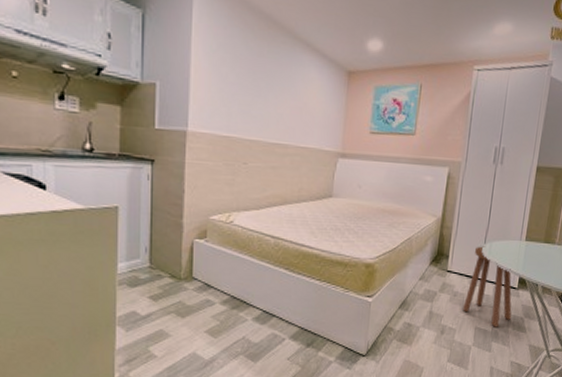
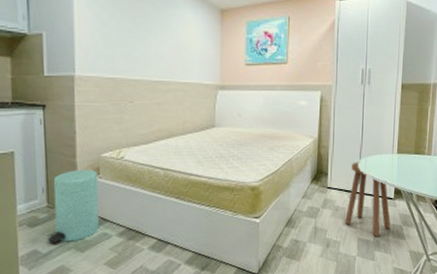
trash can: none [148,231,205,306] -> present [48,169,99,243]

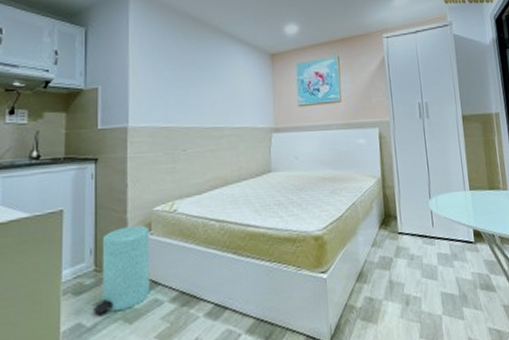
stool: present [345,162,391,237] -> none [422,201,477,290]

